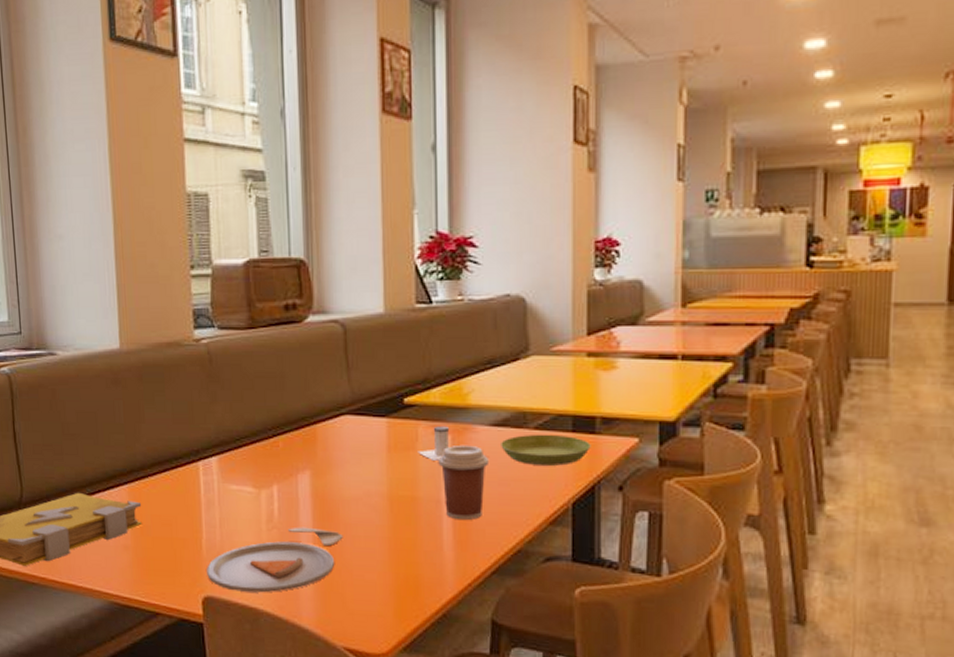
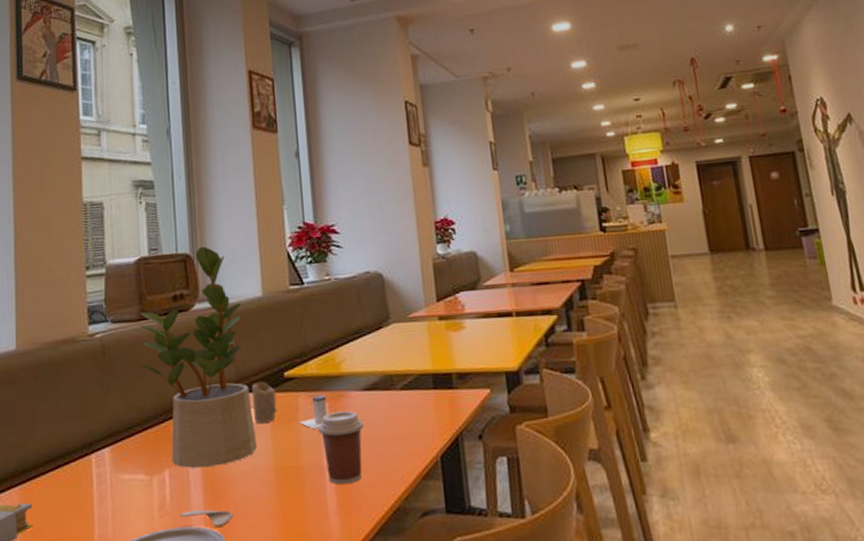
potted plant: none [248,252,371,487] -> present [140,247,258,468]
candle: none [368,406,395,449] -> present [252,381,278,423]
saucer: present [501,434,591,466] -> none [373,392,451,424]

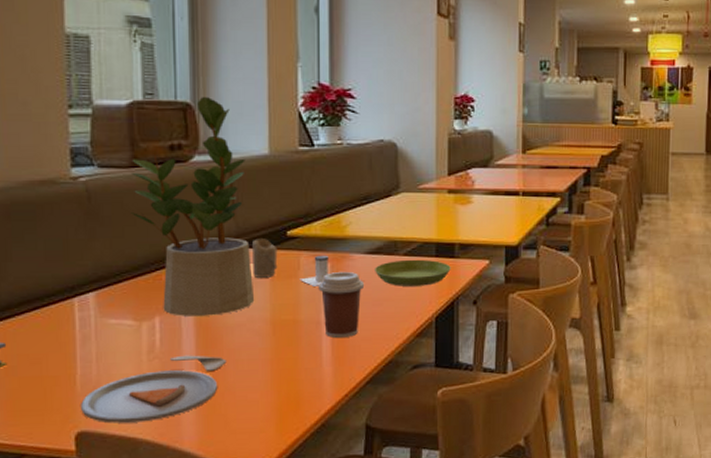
saucer: none [373,392,451,424] -> present [375,259,451,286]

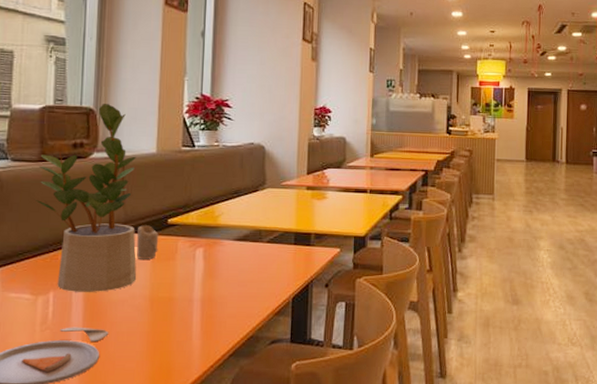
salt shaker: present [300,255,329,286] -> none [176,240,203,268]
coffee cup: present [318,271,365,338] -> none [192,255,233,314]
saucer: present [375,259,451,286] -> none [241,246,307,270]

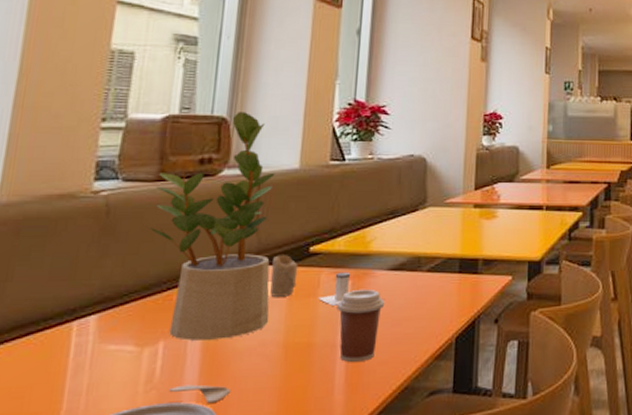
salt shaker: none [176,240,203,268] -> present [318,271,351,306]
coffee cup: none [192,255,233,314] -> present [337,289,386,362]

